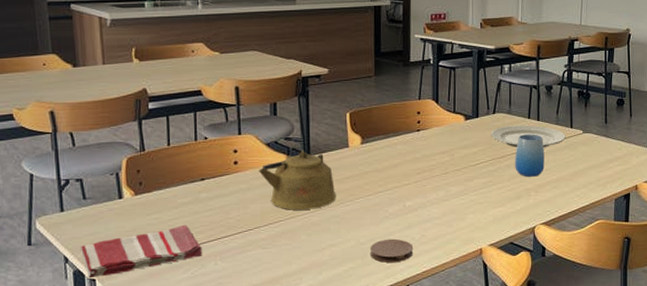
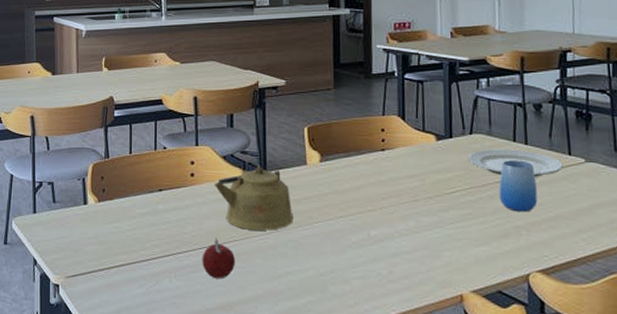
dish towel: present [80,225,202,279] -> none [47,236,157,284]
fruit: none [247,220,280,258] -> present [202,238,235,280]
coaster: present [370,238,414,263] -> none [331,272,381,301]

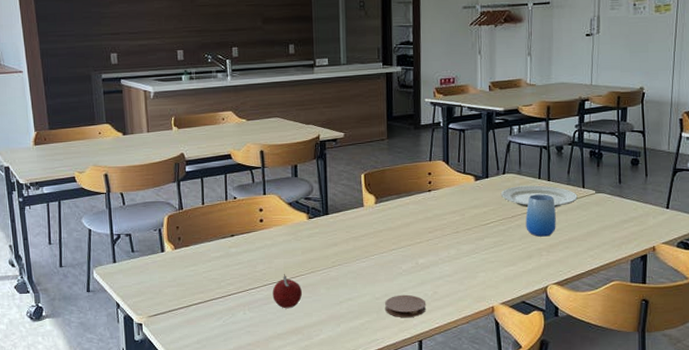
kettle: present [214,165,294,231] -> none [281,209,353,265]
coaster: none [331,272,381,301] -> present [385,294,427,318]

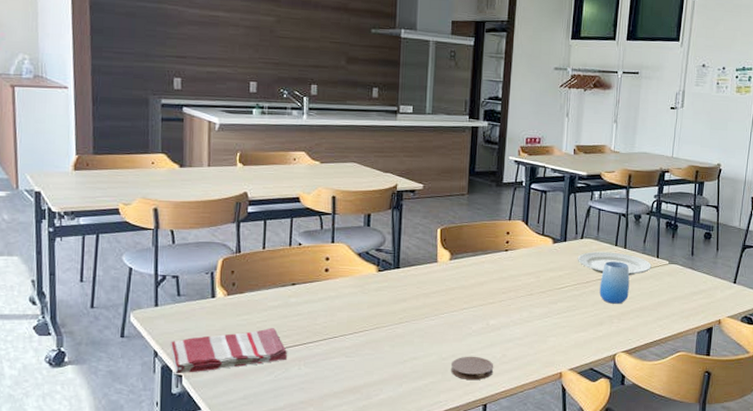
dish towel: none [129,277,232,323] -> present [170,328,287,374]
fruit: present [272,274,302,309] -> none [332,328,364,366]

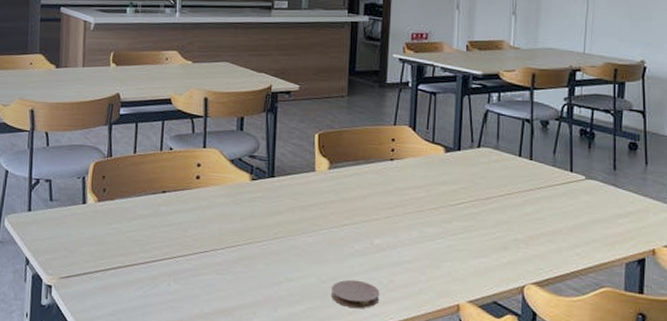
dish towel: present [170,328,287,374] -> none [41,238,156,284]
plate: present [577,251,652,276] -> none [474,162,564,192]
cup: present [599,261,630,304] -> none [502,174,538,226]

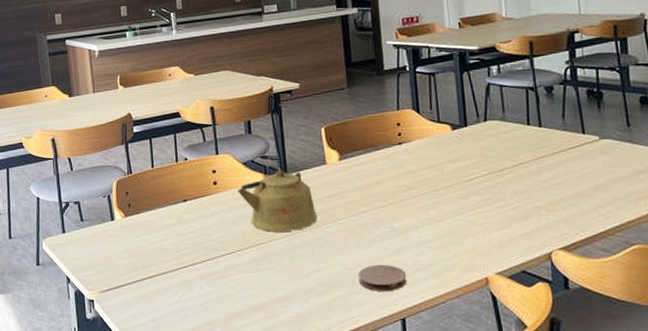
kettle: none [219,170,299,237] -> present [237,169,318,232]

